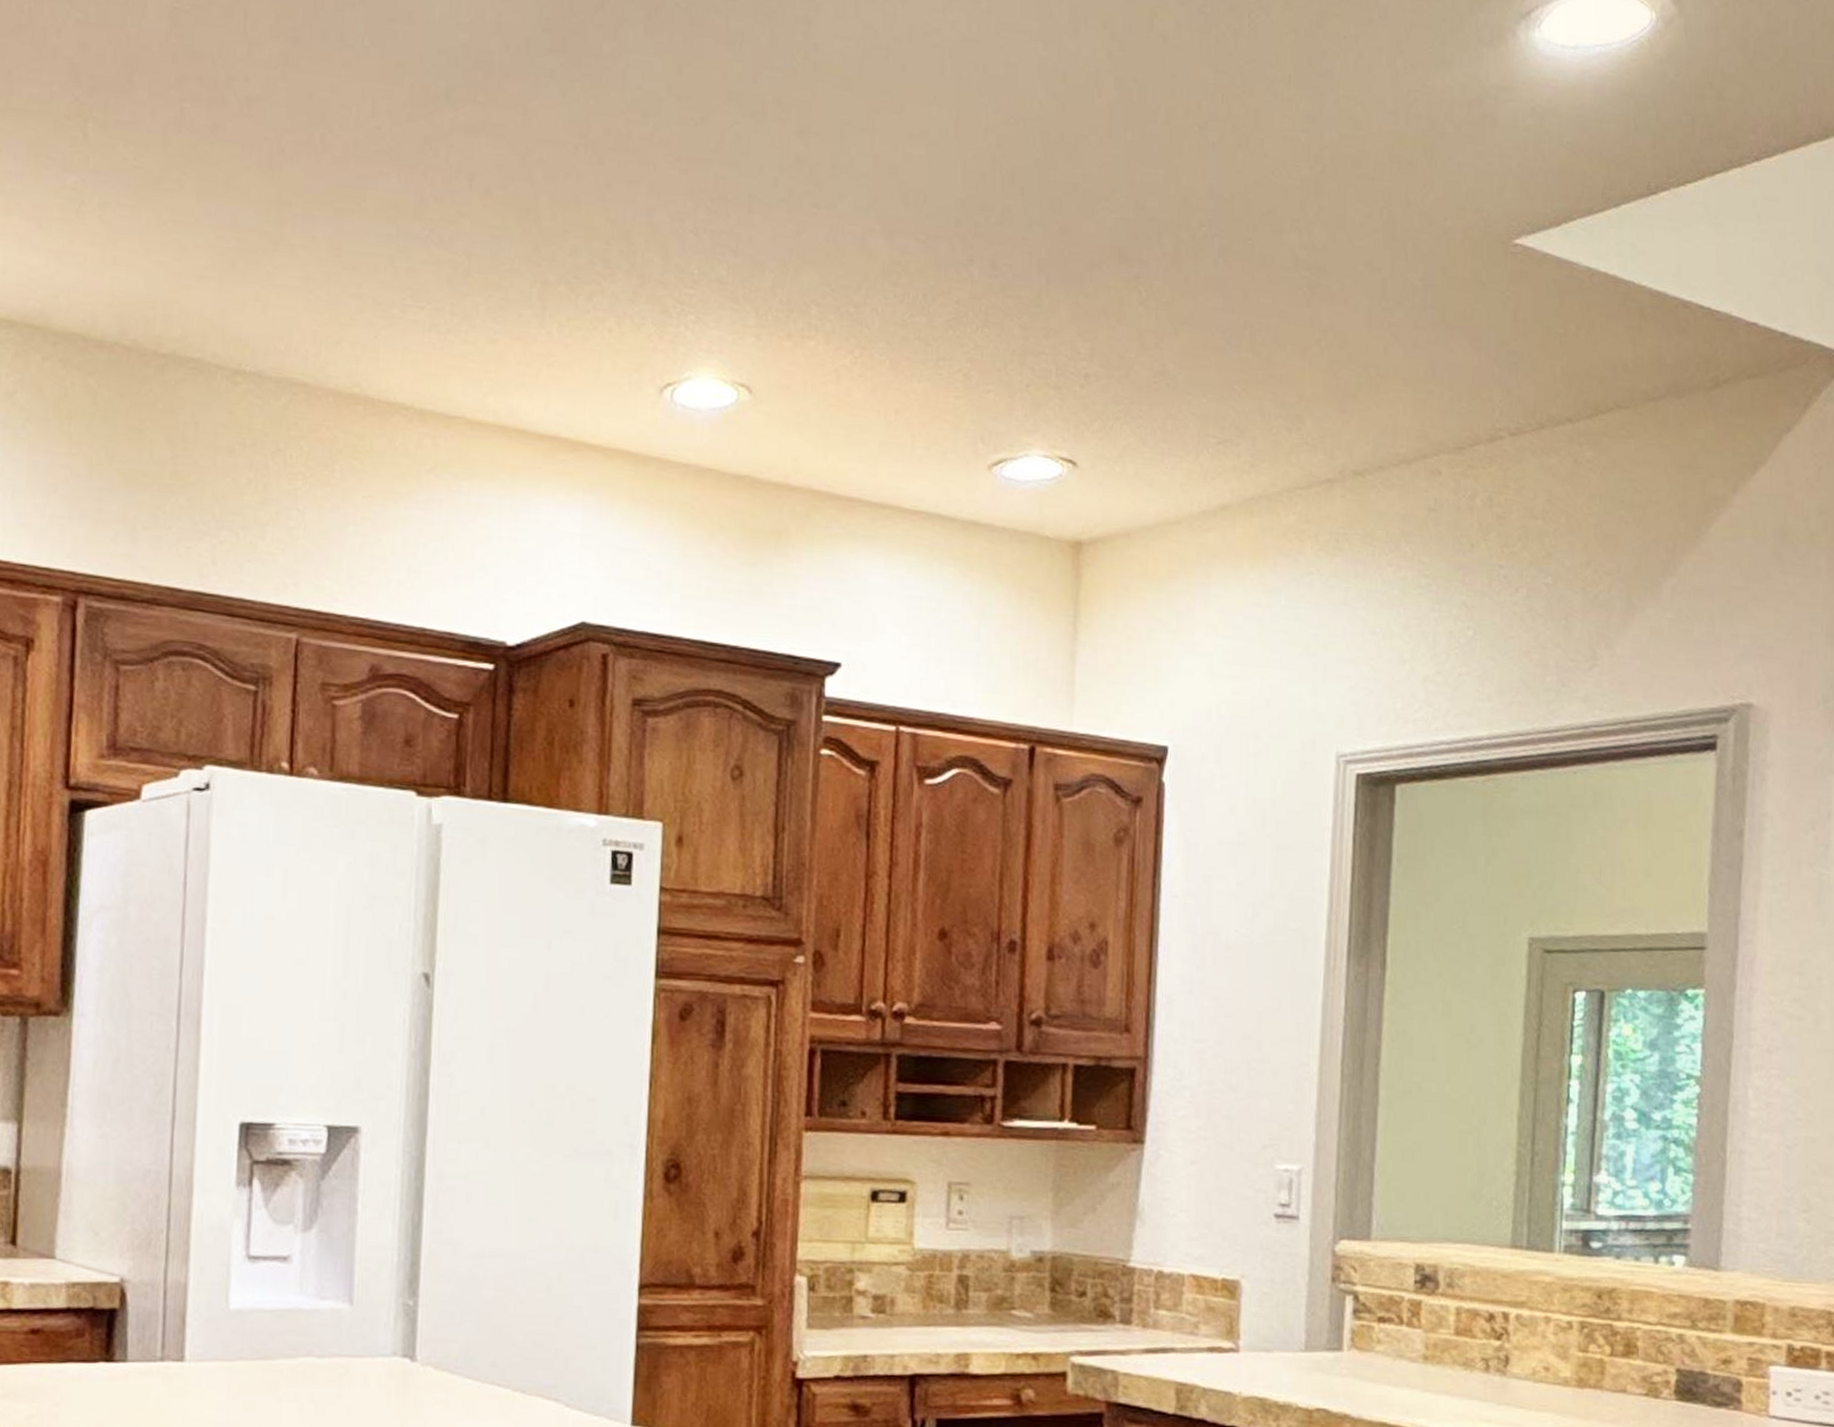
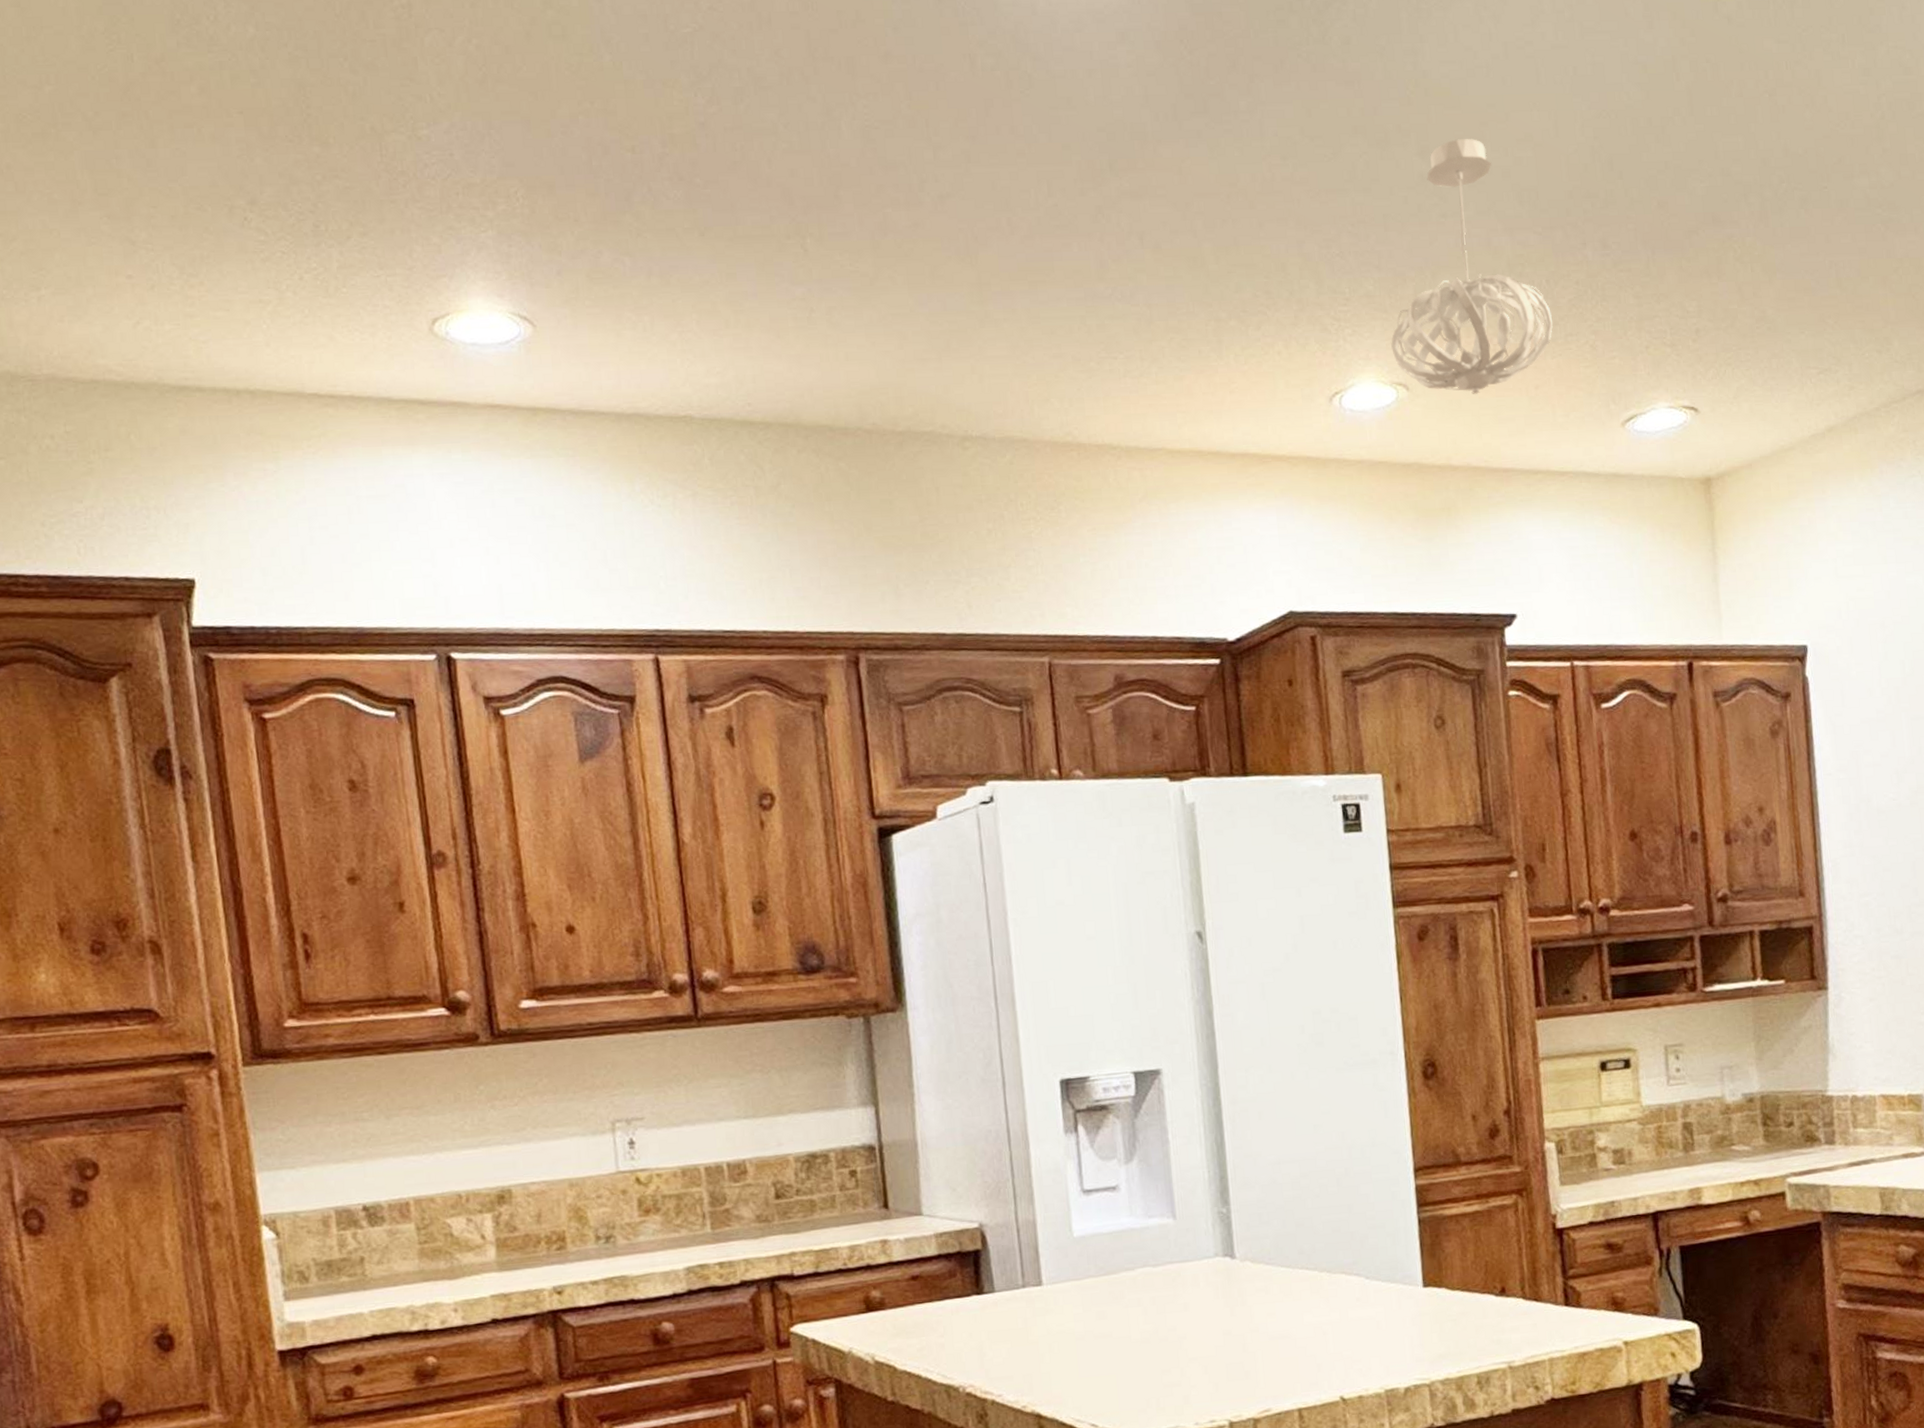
pendant light: none [738,123,925,409] -> present [1391,139,1553,394]

